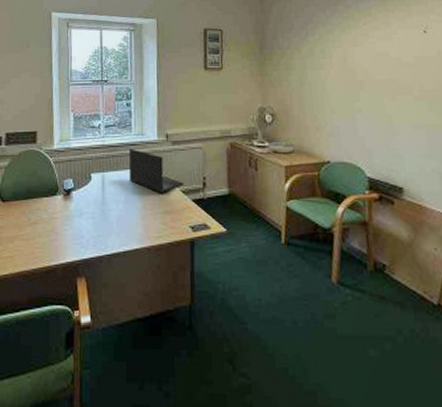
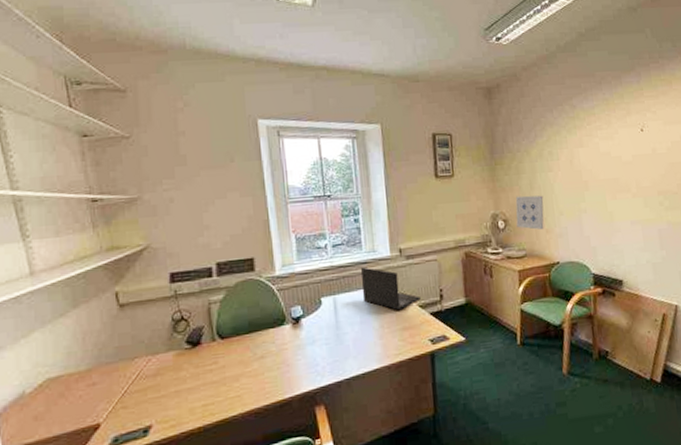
wall art: none [284,91,315,127] -> present [515,195,544,230]

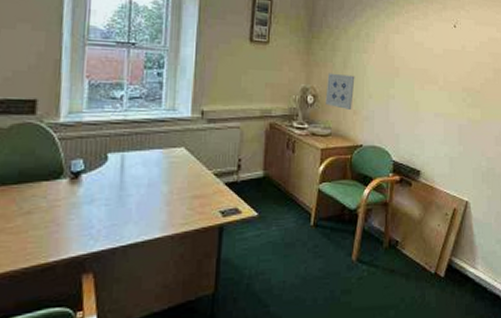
laptop: present [361,267,421,310] -> none [154,125,217,176]

